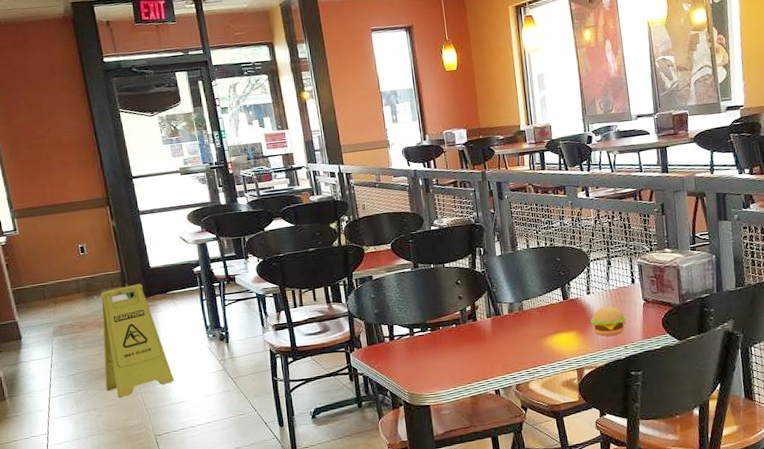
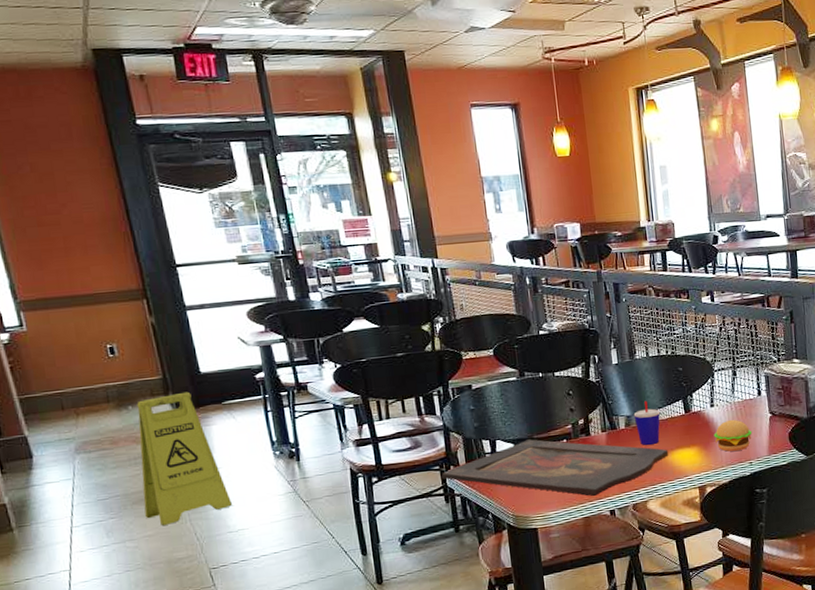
tray: none [346,324,549,377] -> present [441,439,669,496]
beverage cup: none [516,288,540,330] -> present [633,400,660,445]

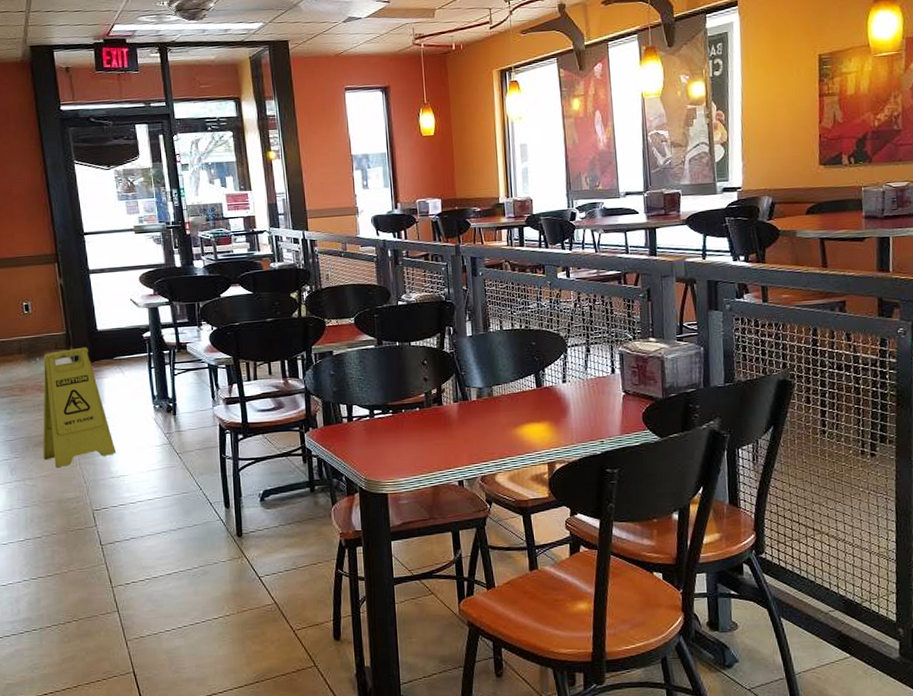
tray: present [441,439,669,496] -> none [300,406,519,465]
beverage cup: present [633,400,660,445] -> none [485,373,512,418]
burger: present [713,419,753,452] -> none [565,396,605,429]

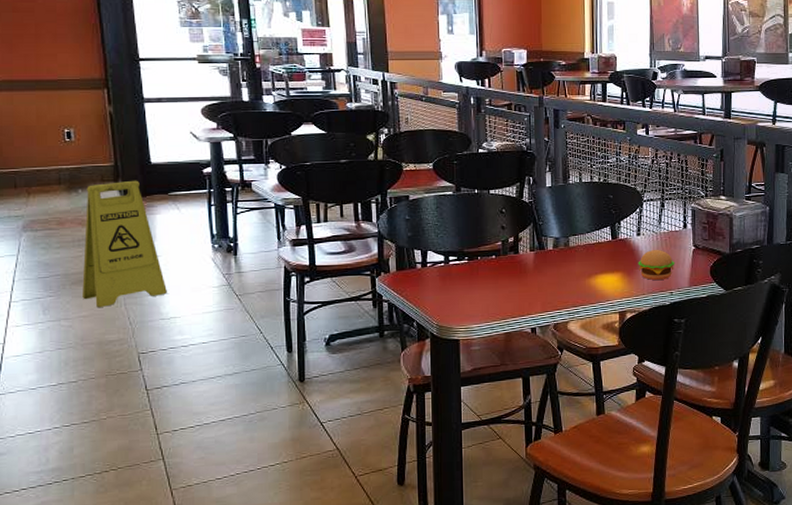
burger: none [565,396,605,429] -> present [638,249,675,281]

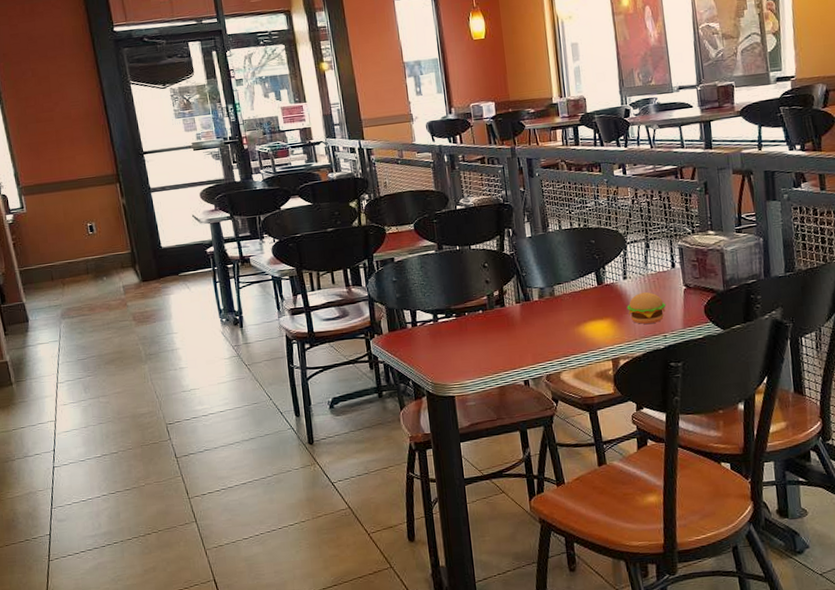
warning sign: present [82,180,167,308] -> none [110,264,186,385]

